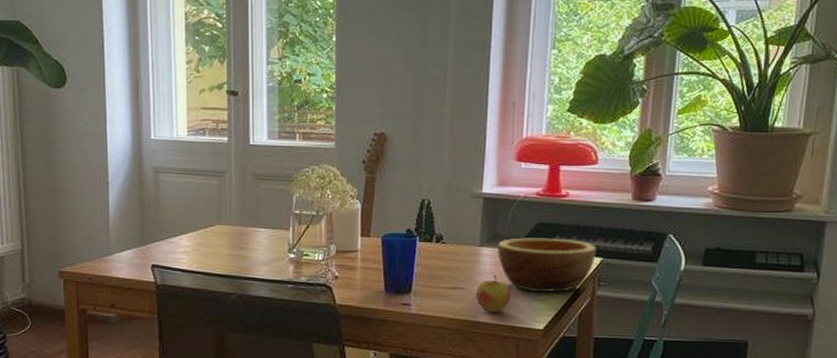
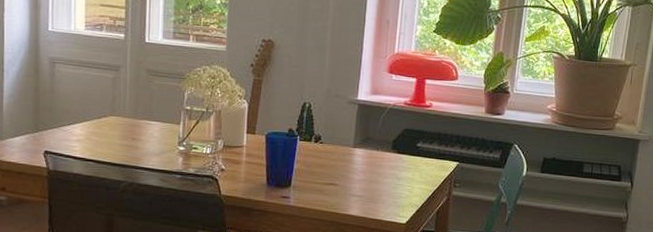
apple: present [475,274,511,312] -> none [348,173,379,207]
bowl: present [497,238,596,292] -> none [369,141,454,191]

